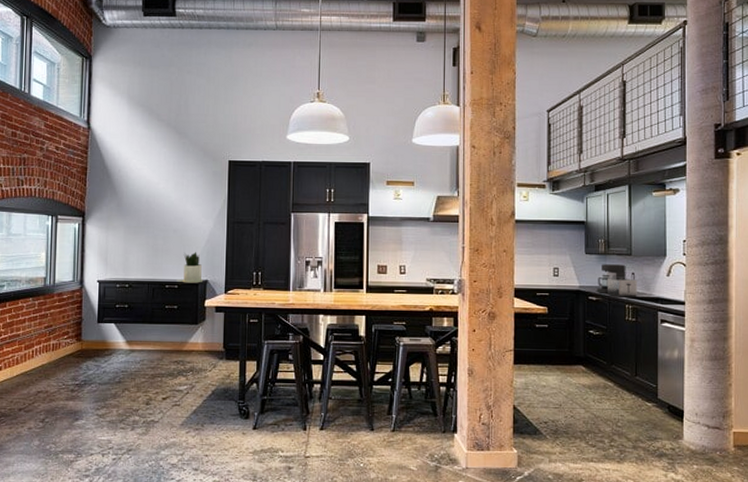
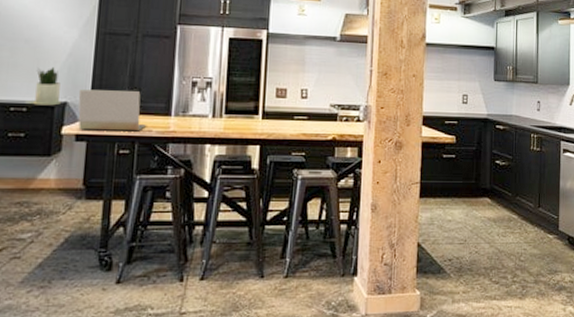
laptop: none [216,269,270,304] -> present [78,89,146,132]
coffee maker: present [597,264,626,295] -> none [504,92,532,123]
toaster: present [608,278,637,299] -> none [514,106,542,128]

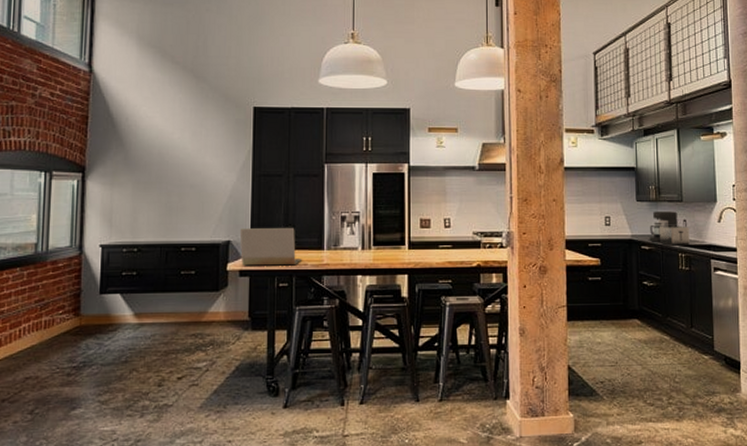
planter: present [31,66,62,107] -> none [199,208,226,246]
coffee maker: none [504,92,532,123] -> present [649,211,678,243]
toaster: none [514,106,542,128] -> present [660,225,690,247]

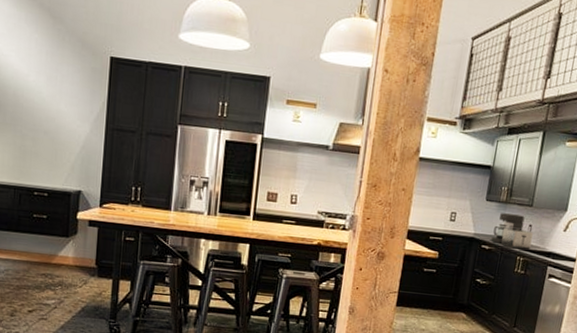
laptop: present [239,228,301,266] -> none [90,180,149,222]

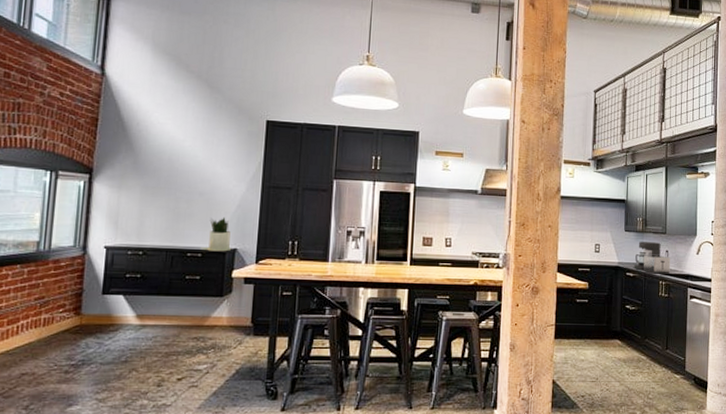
planter: none [52,157,77,194] -> present [206,217,232,253]

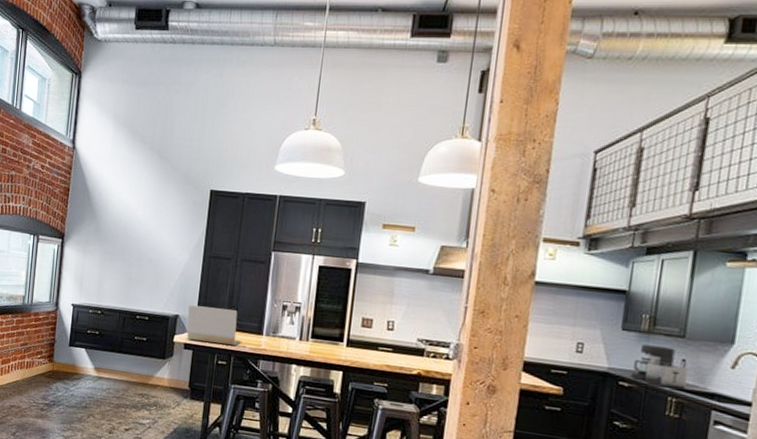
planter: present [206,217,232,253] -> none [152,283,175,318]
laptop: none [246,237,306,276] -> present [187,305,241,346]

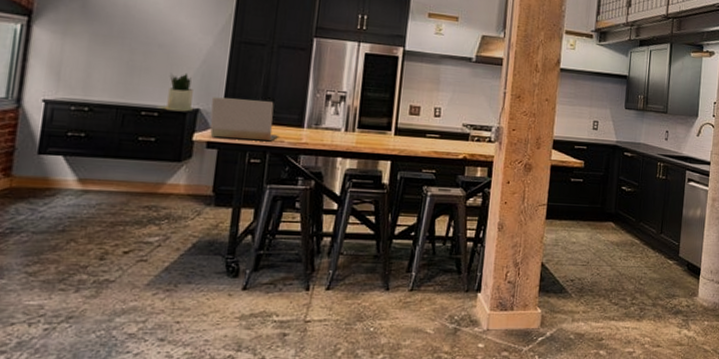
planter: none [152,283,175,318] -> present [163,73,194,113]
coffee maker: present [630,344,676,382] -> none [632,120,661,151]
toaster: present [645,361,688,390] -> none [642,134,670,156]

